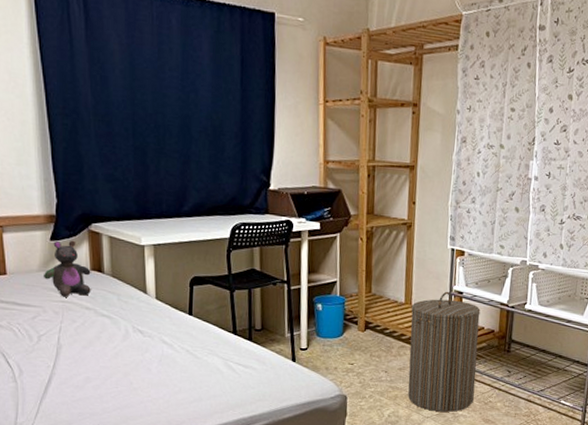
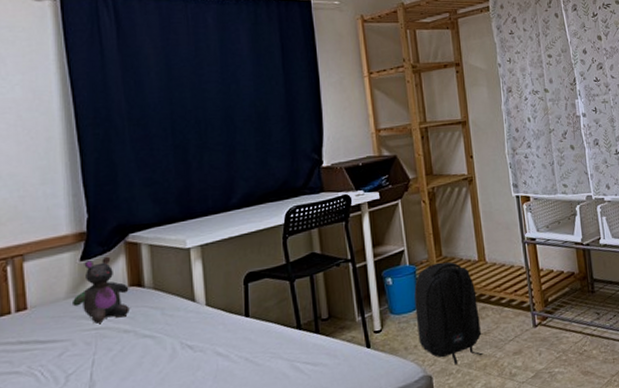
backpack: none [339,298,398,390] -> present [414,261,483,364]
laundry hamper: present [408,291,481,412] -> none [485,240,568,374]

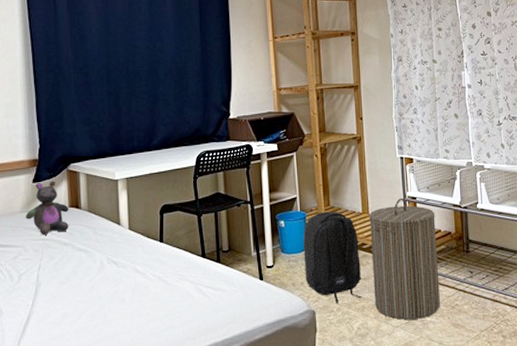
laundry hamper: none [485,240,568,374] -> present [369,198,440,320]

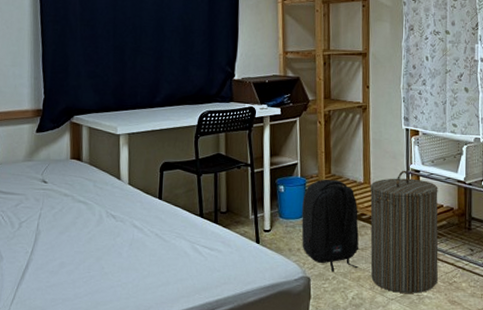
stuffed bear: present [26,180,69,235] -> none [28,131,71,185]

